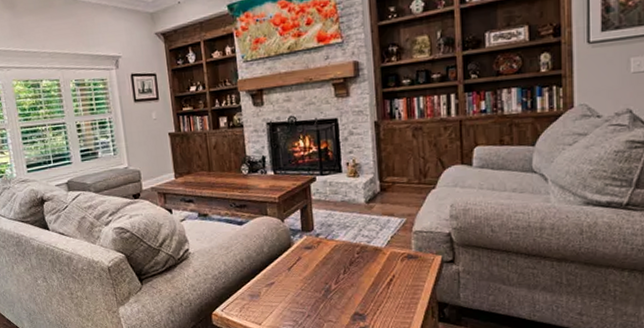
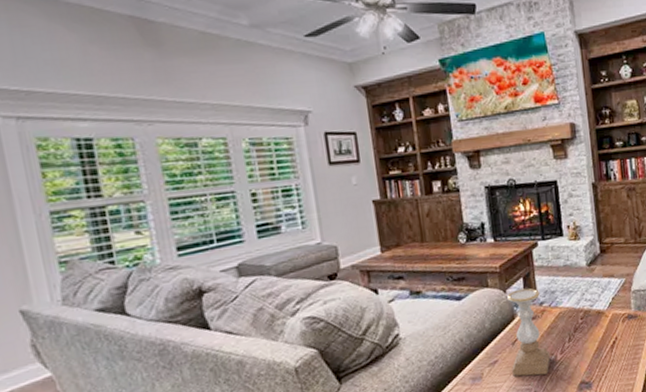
candle holder: none [285,219,324,301] -> present [507,287,550,377]

